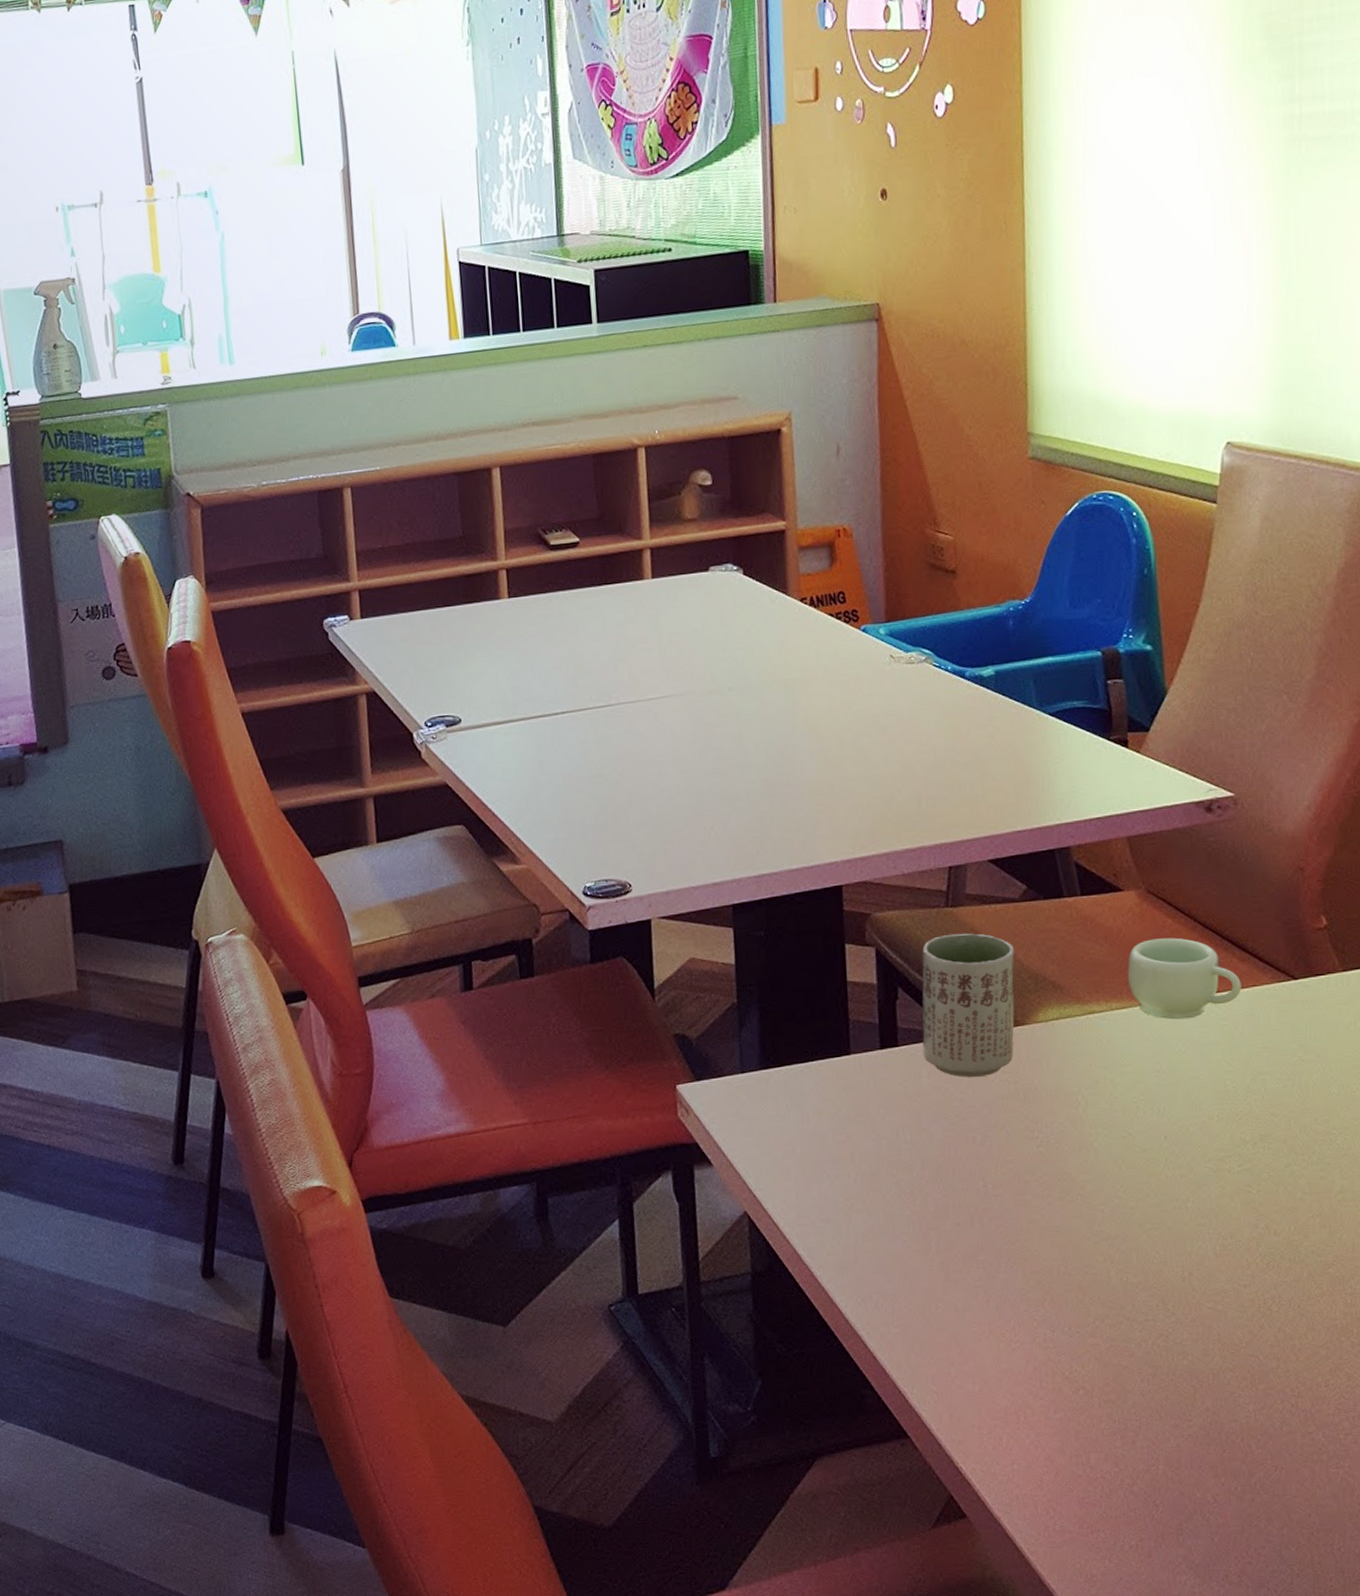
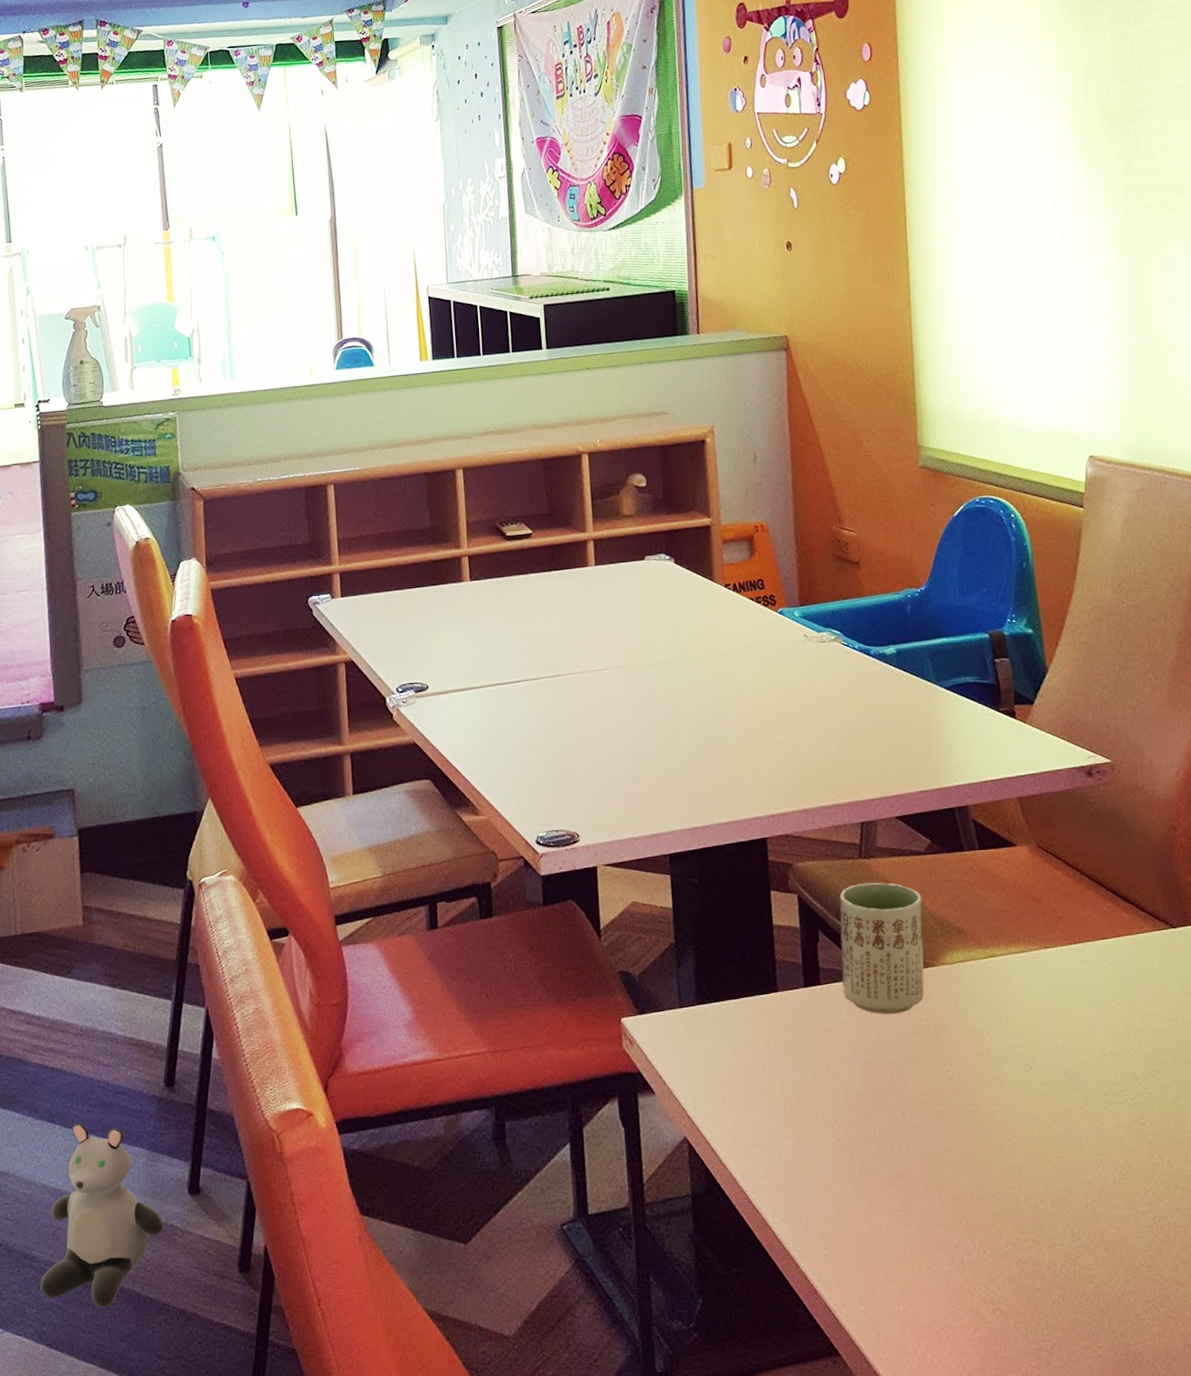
stuffed animal: none [43,1205,176,1397] -> present [40,1123,164,1308]
cup: present [1127,937,1241,1020] -> none [1023,888,1126,964]

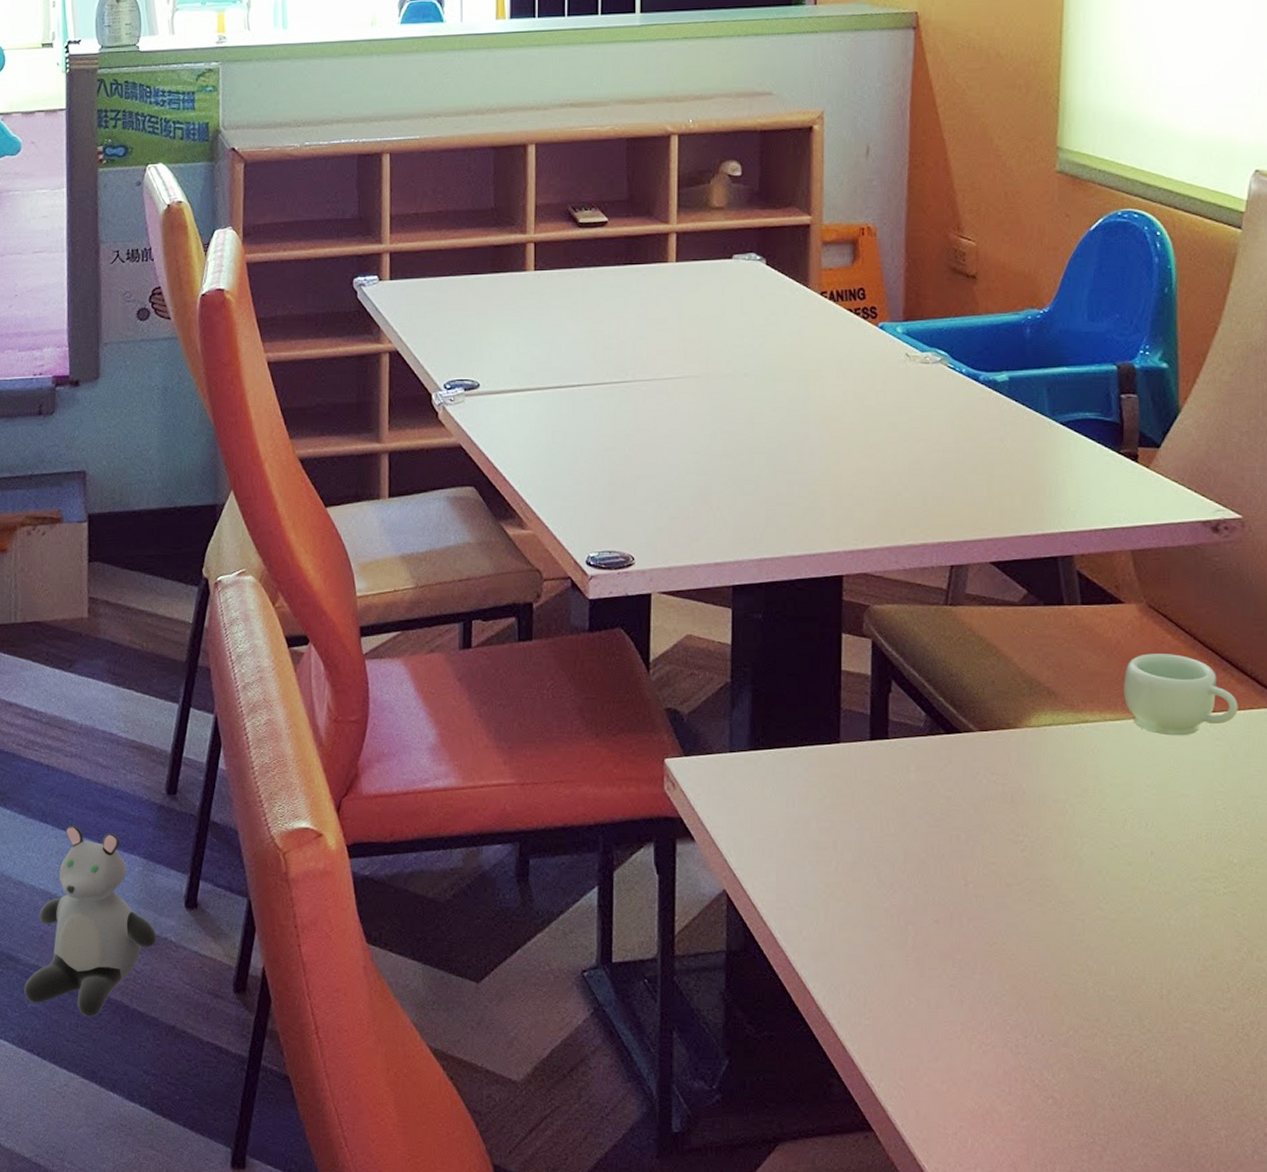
cup: present [839,882,924,1014] -> none [913,632,1011,776]
cup: none [1023,888,1126,964] -> present [1123,653,1238,736]

